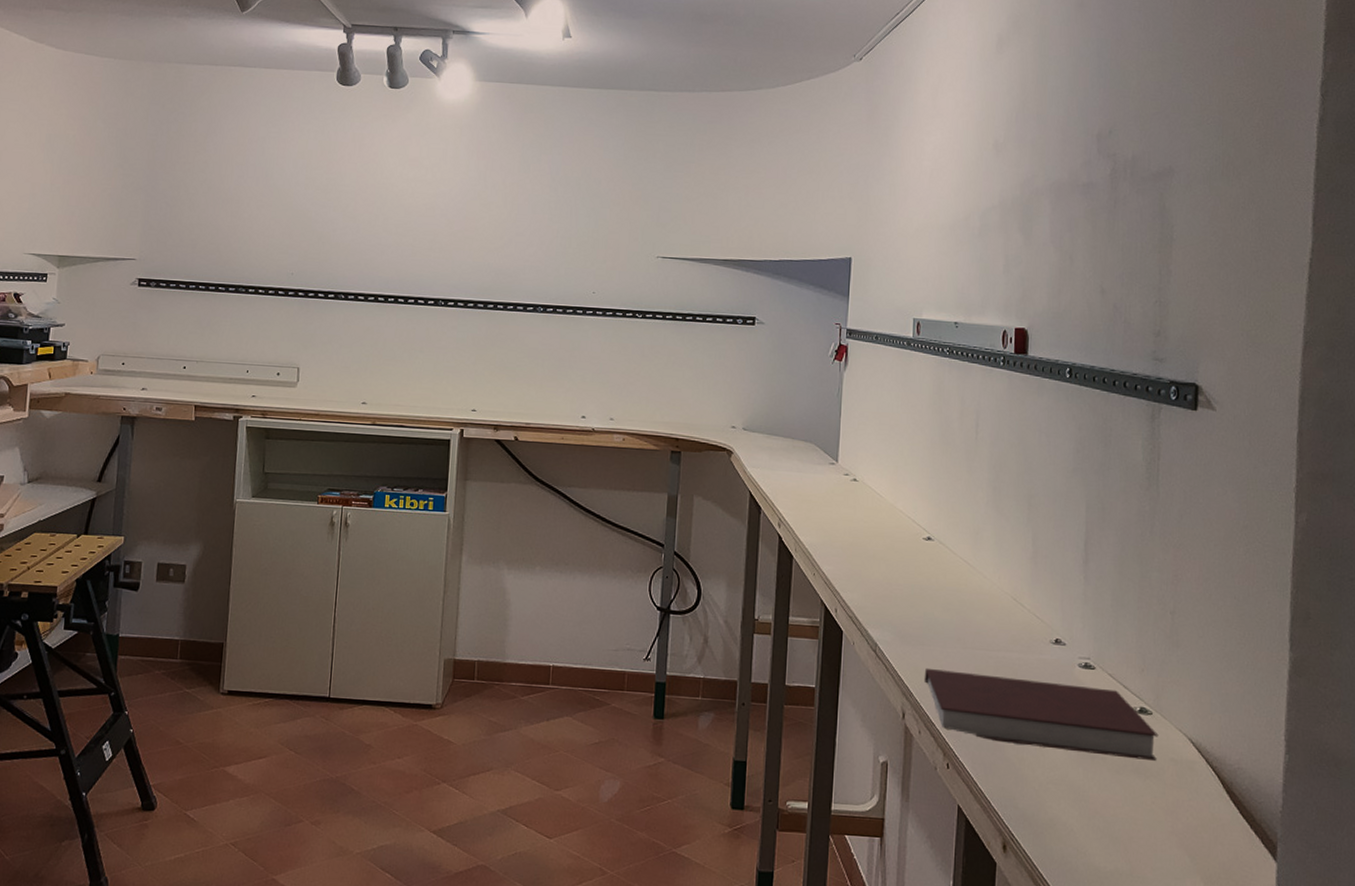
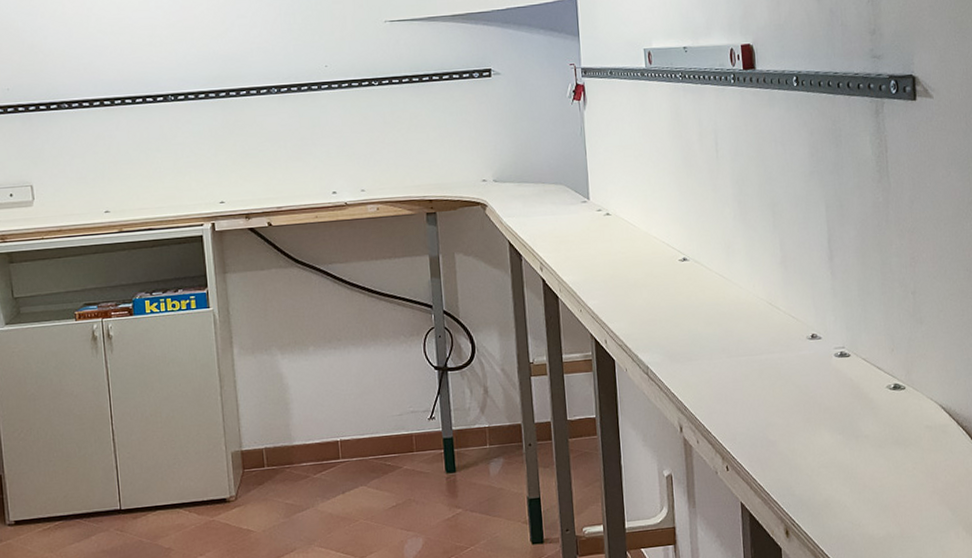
notebook: present [924,668,1159,762] -> none [695,372,914,438]

